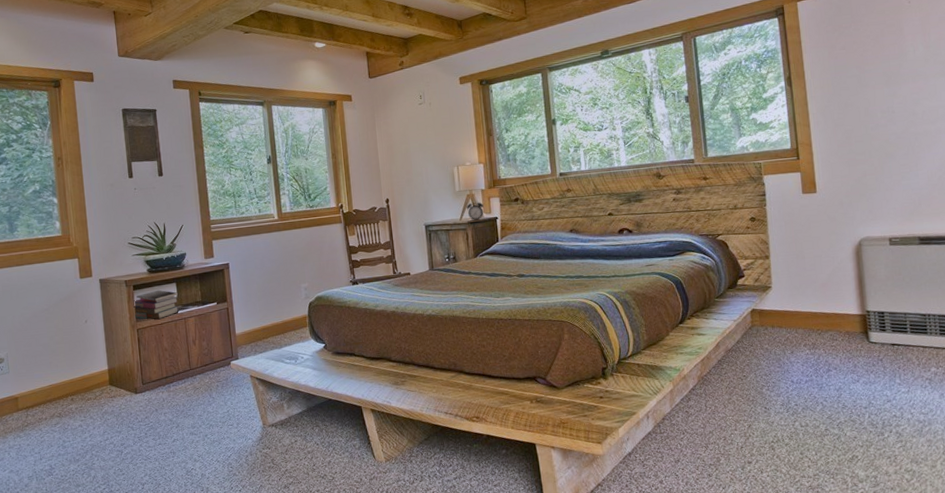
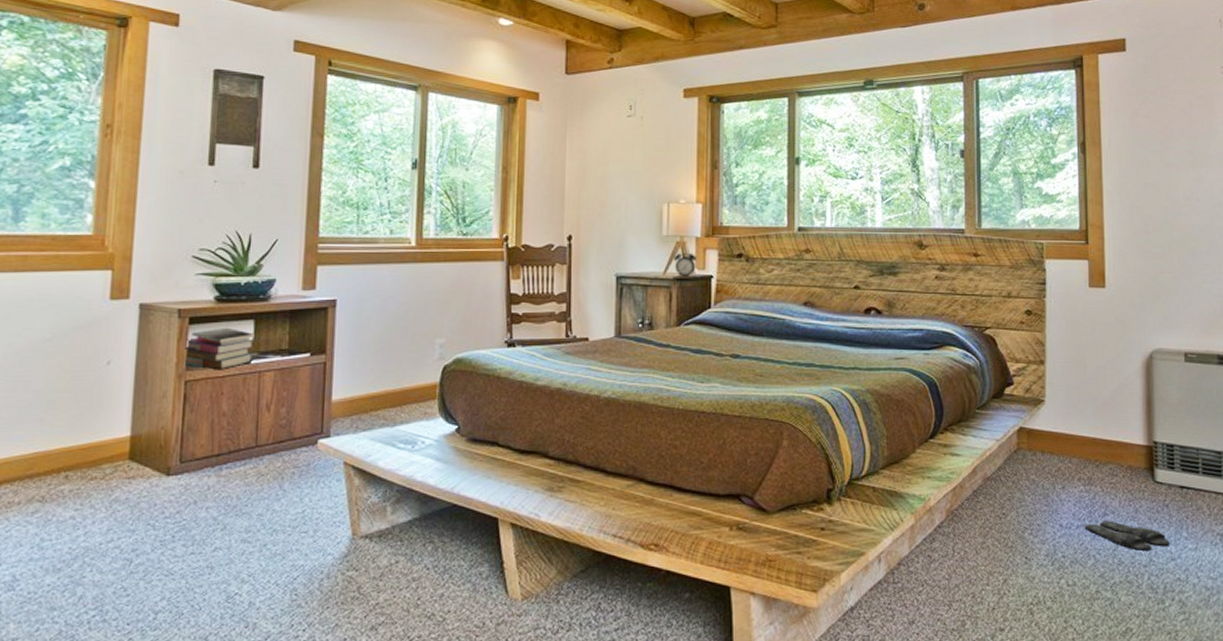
slippers: none [813,375,885,396] -> present [1085,520,1170,550]

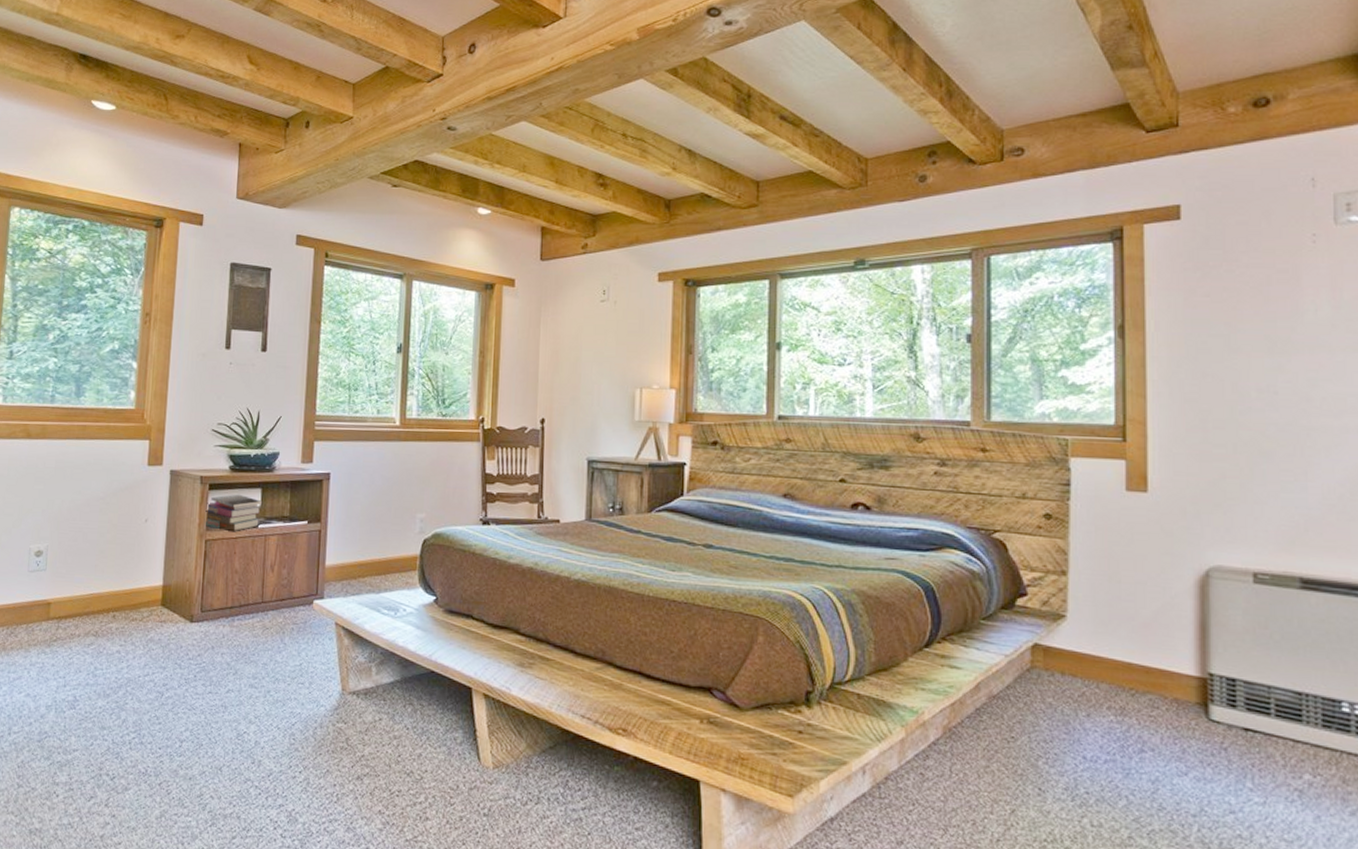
alarm clock: present [672,251,699,280] -> none [644,437,671,467]
slippers: present [1085,520,1170,550] -> none [1116,758,1228,798]

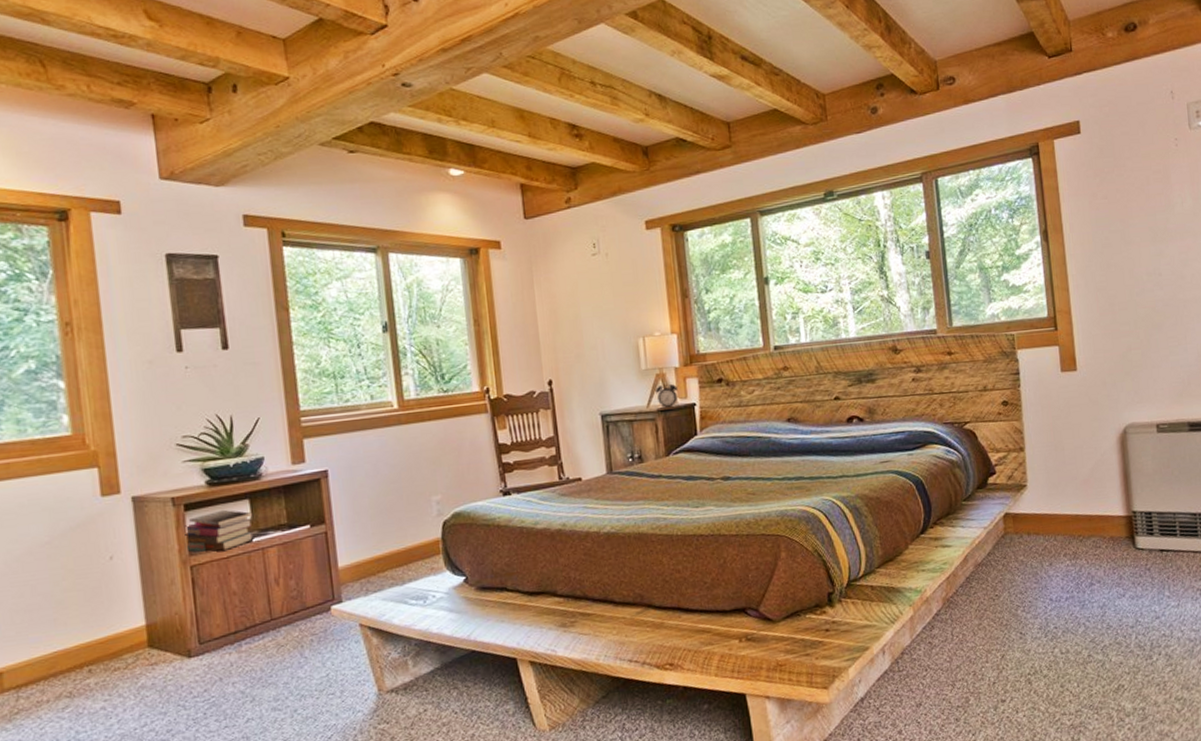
alarm clock: none [644,437,671,467] -> present [655,382,682,412]

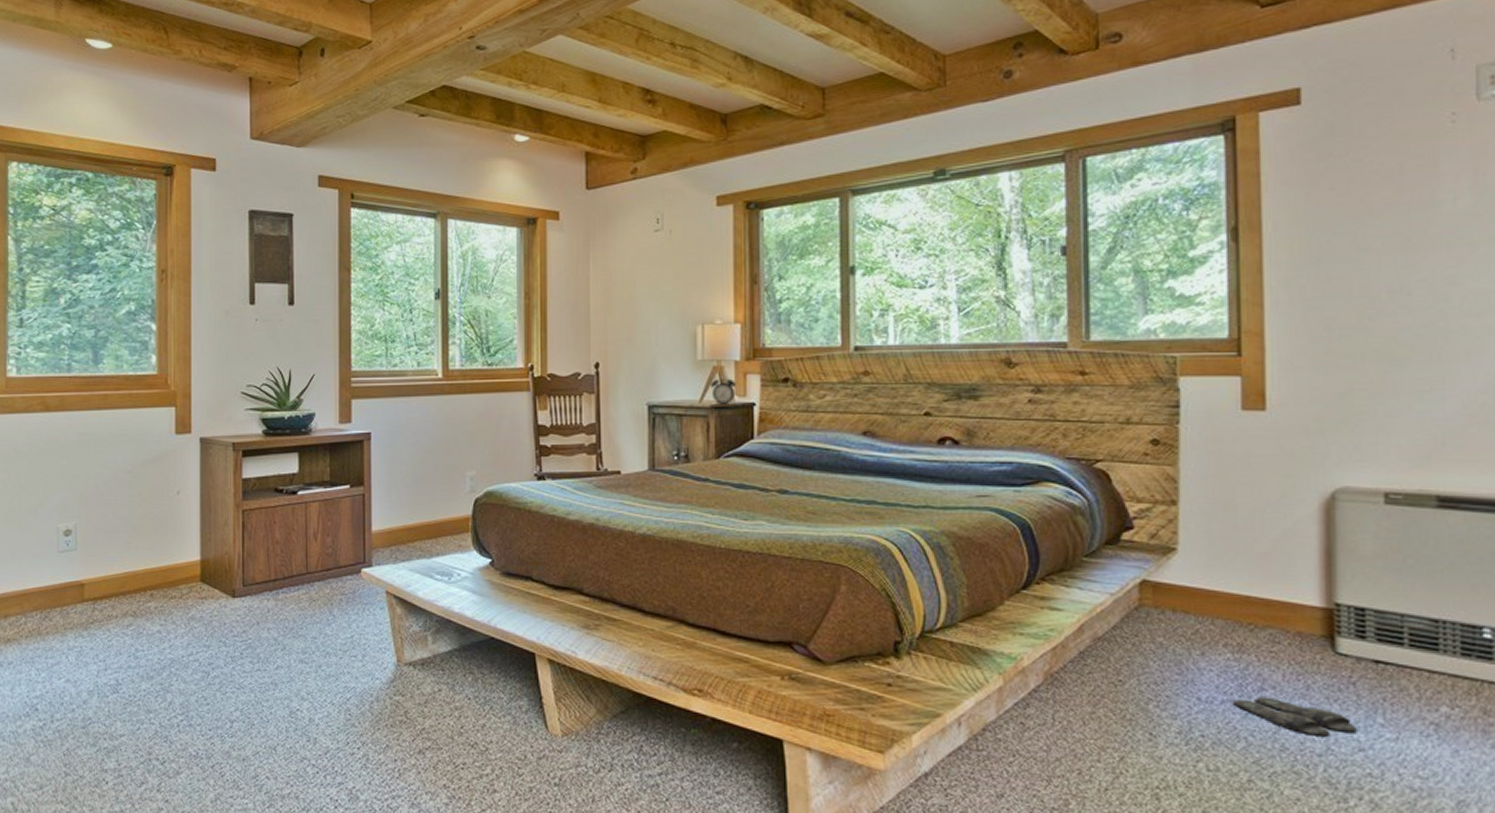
books: present [184,509,253,552] -> none [239,459,299,501]
slippers: none [1074,589,1154,614] -> present [1233,696,1357,736]

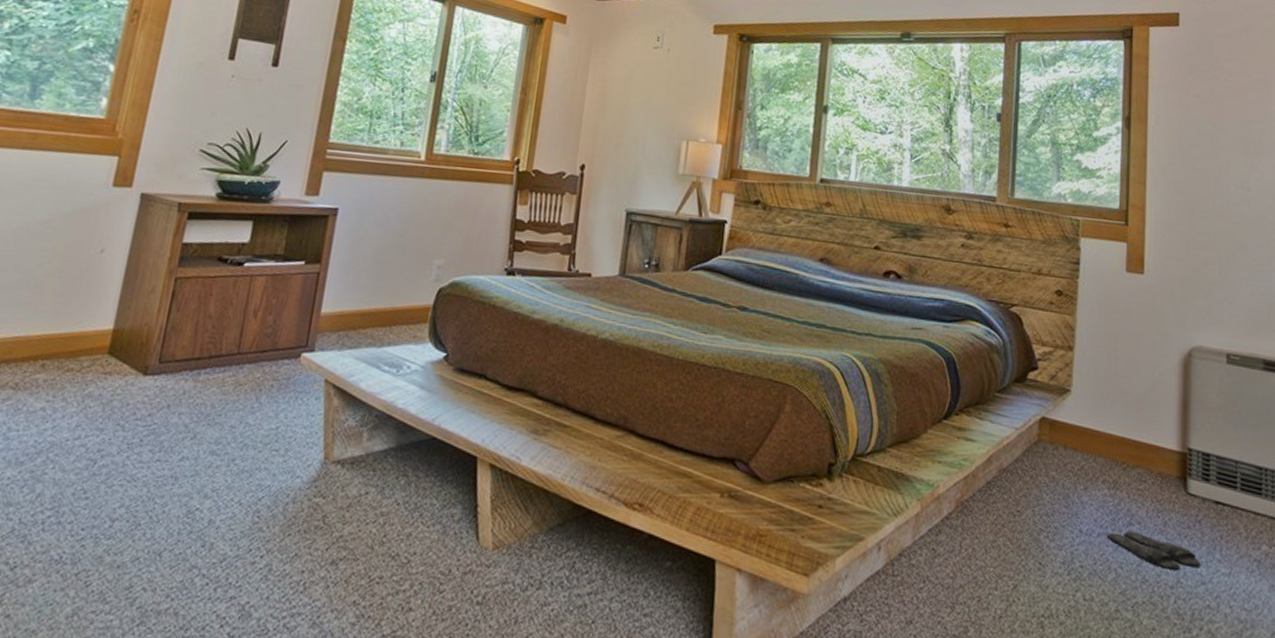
alarm clock: present [710,376,739,409] -> none [685,192,712,223]

